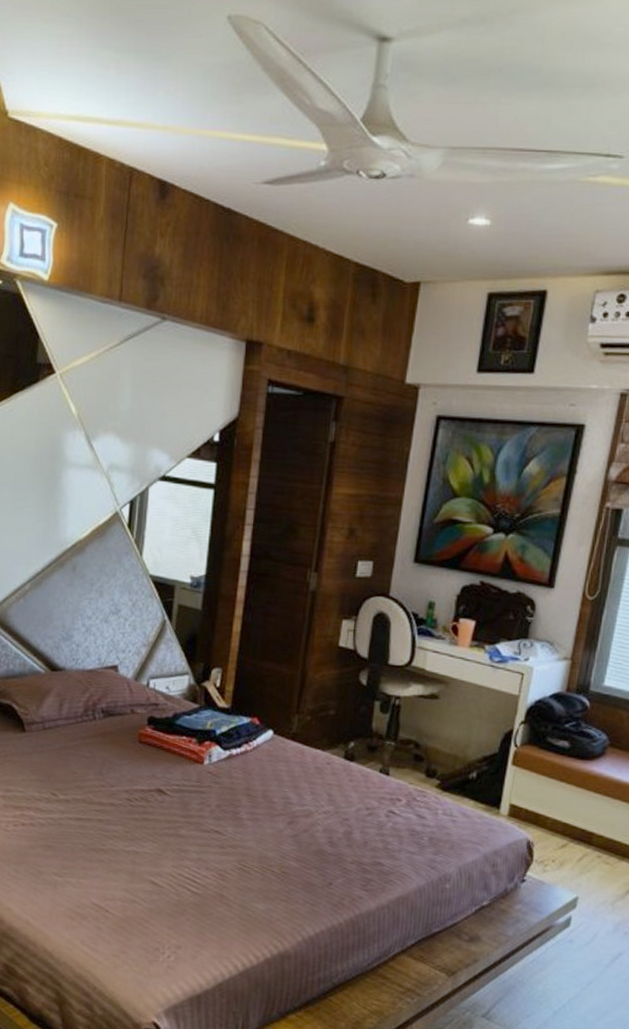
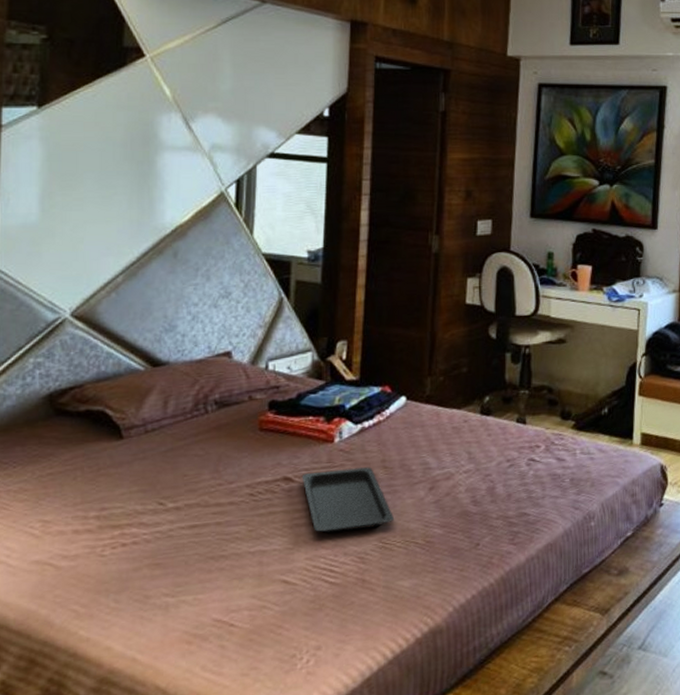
serving tray: none [173,788,254,850] -> present [301,467,395,534]

